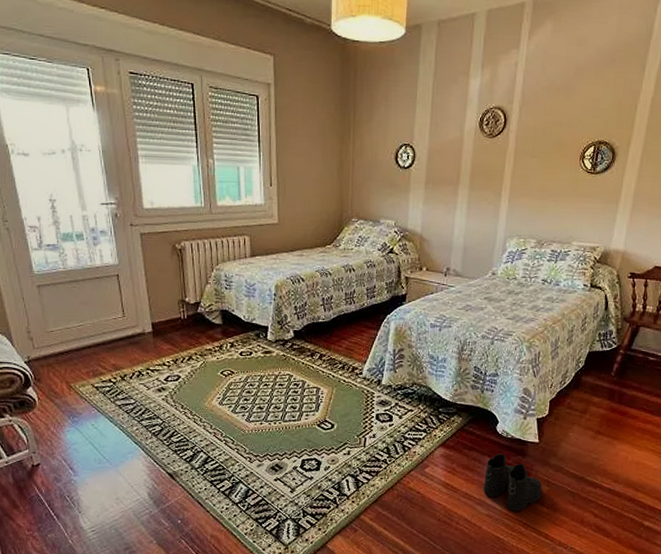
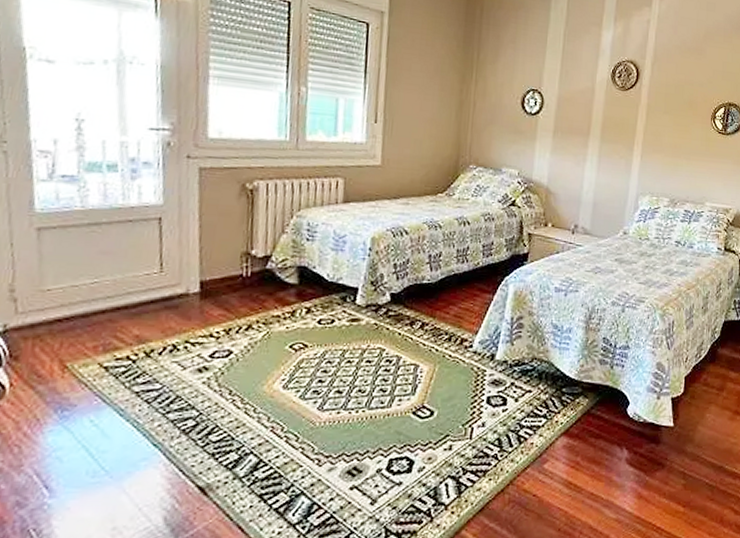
boots: present [483,453,542,512] -> none [612,441,678,513]

